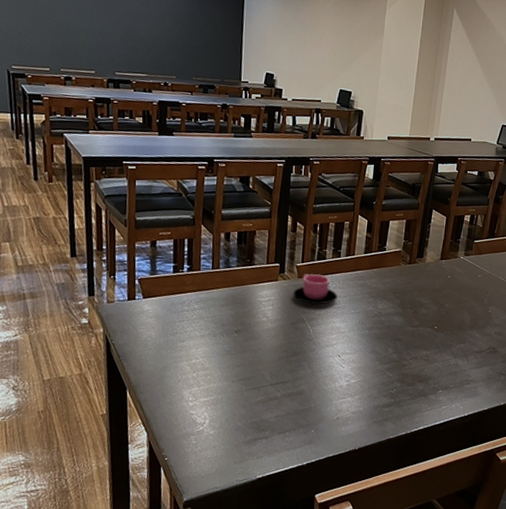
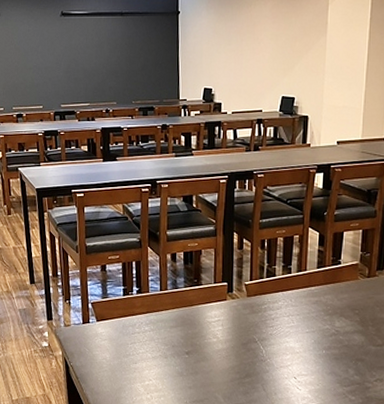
cup: present [293,274,338,305] -> none [242,292,290,324]

